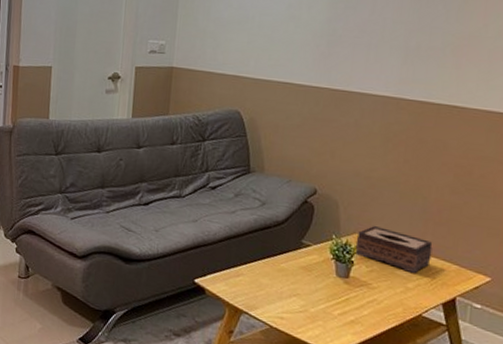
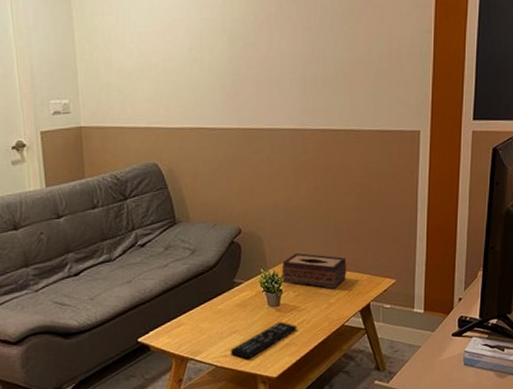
remote control: none [288,295,366,328] -> present [230,322,297,359]

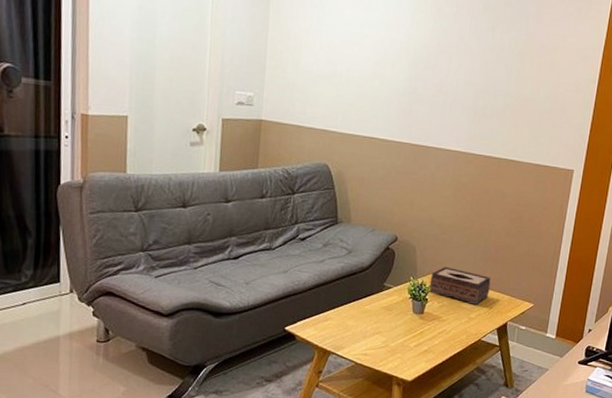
remote control: present [230,322,297,359] -> none [371,329,437,360]

